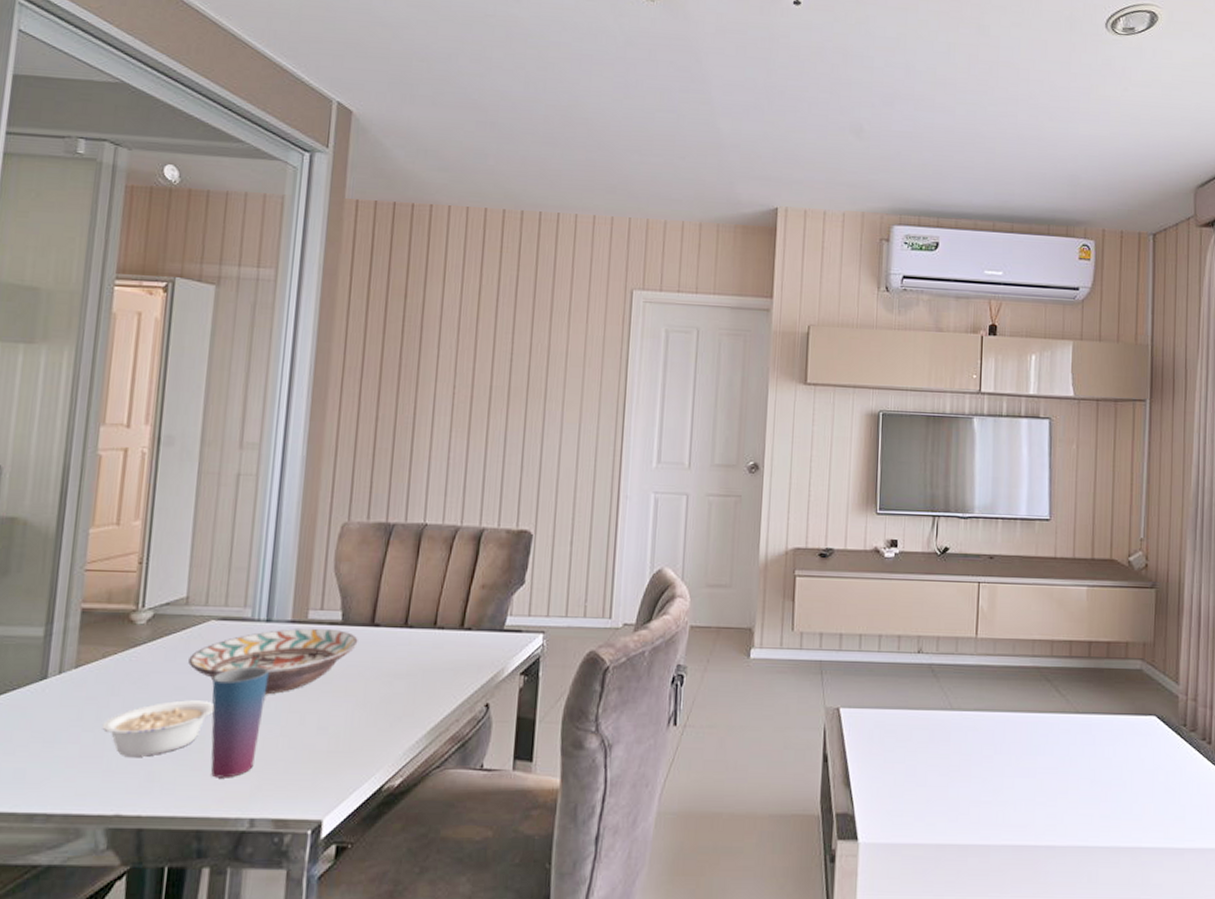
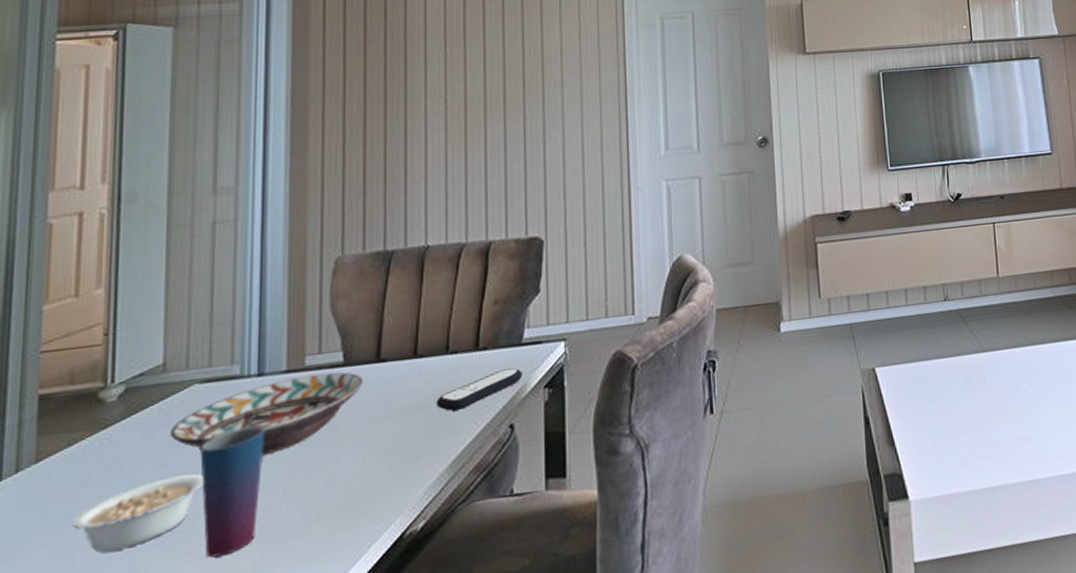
remote control: none [421,651,502,682] -> present [436,368,523,411]

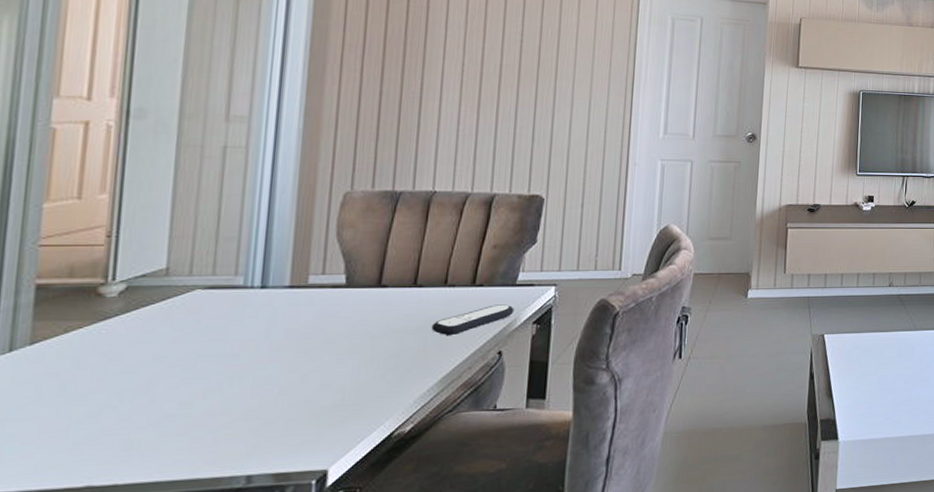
legume: present [72,474,205,553] -> none [66,368,203,428]
decorative bowl: present [170,372,363,456] -> none [170,291,364,358]
cup: present [200,425,265,558] -> none [199,331,265,441]

